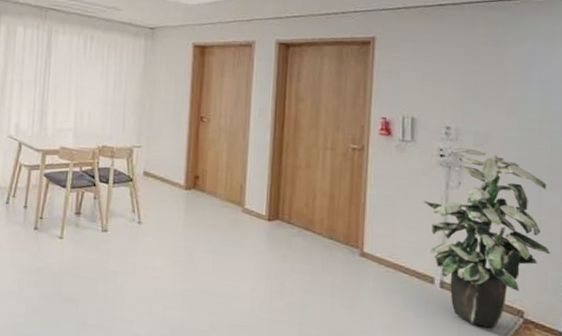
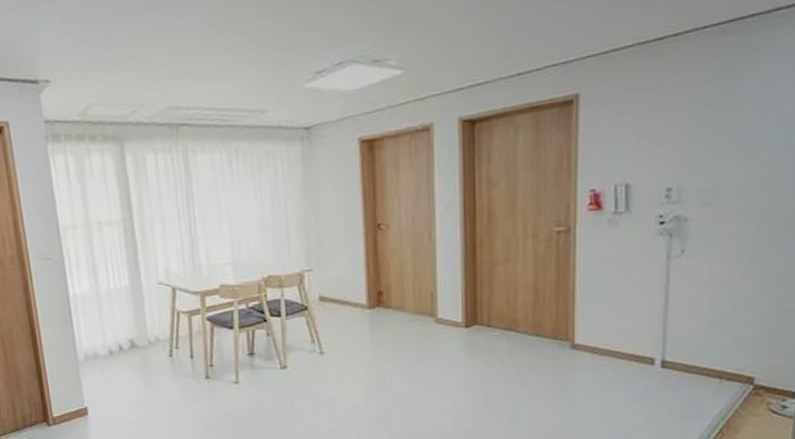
indoor plant: present [423,147,550,329] -> none [641,208,785,401]

